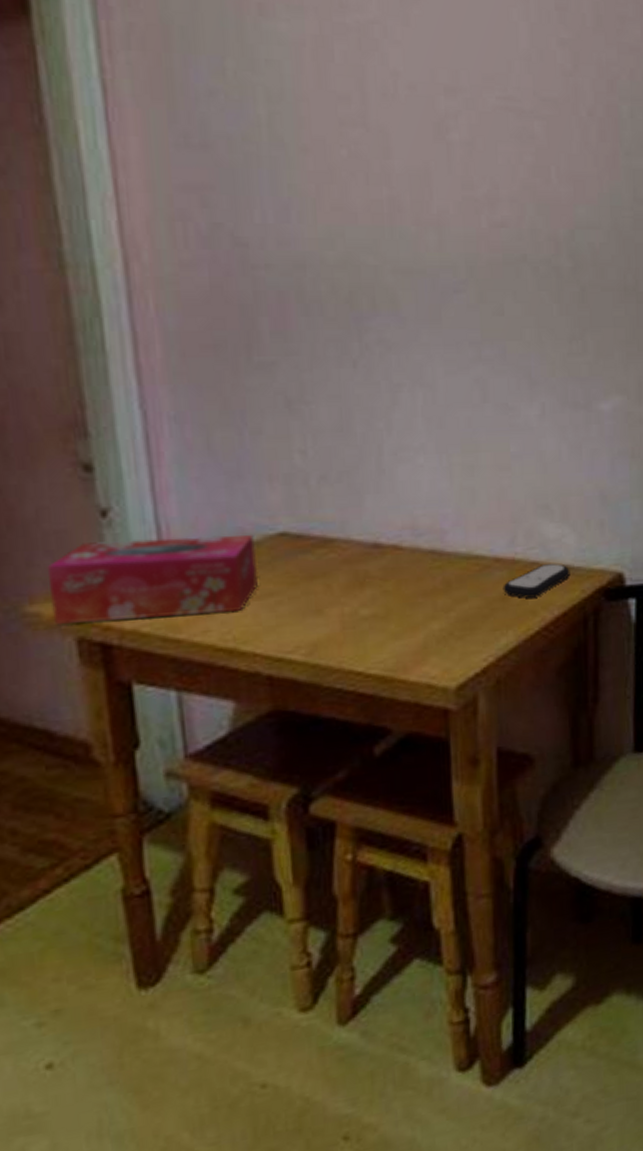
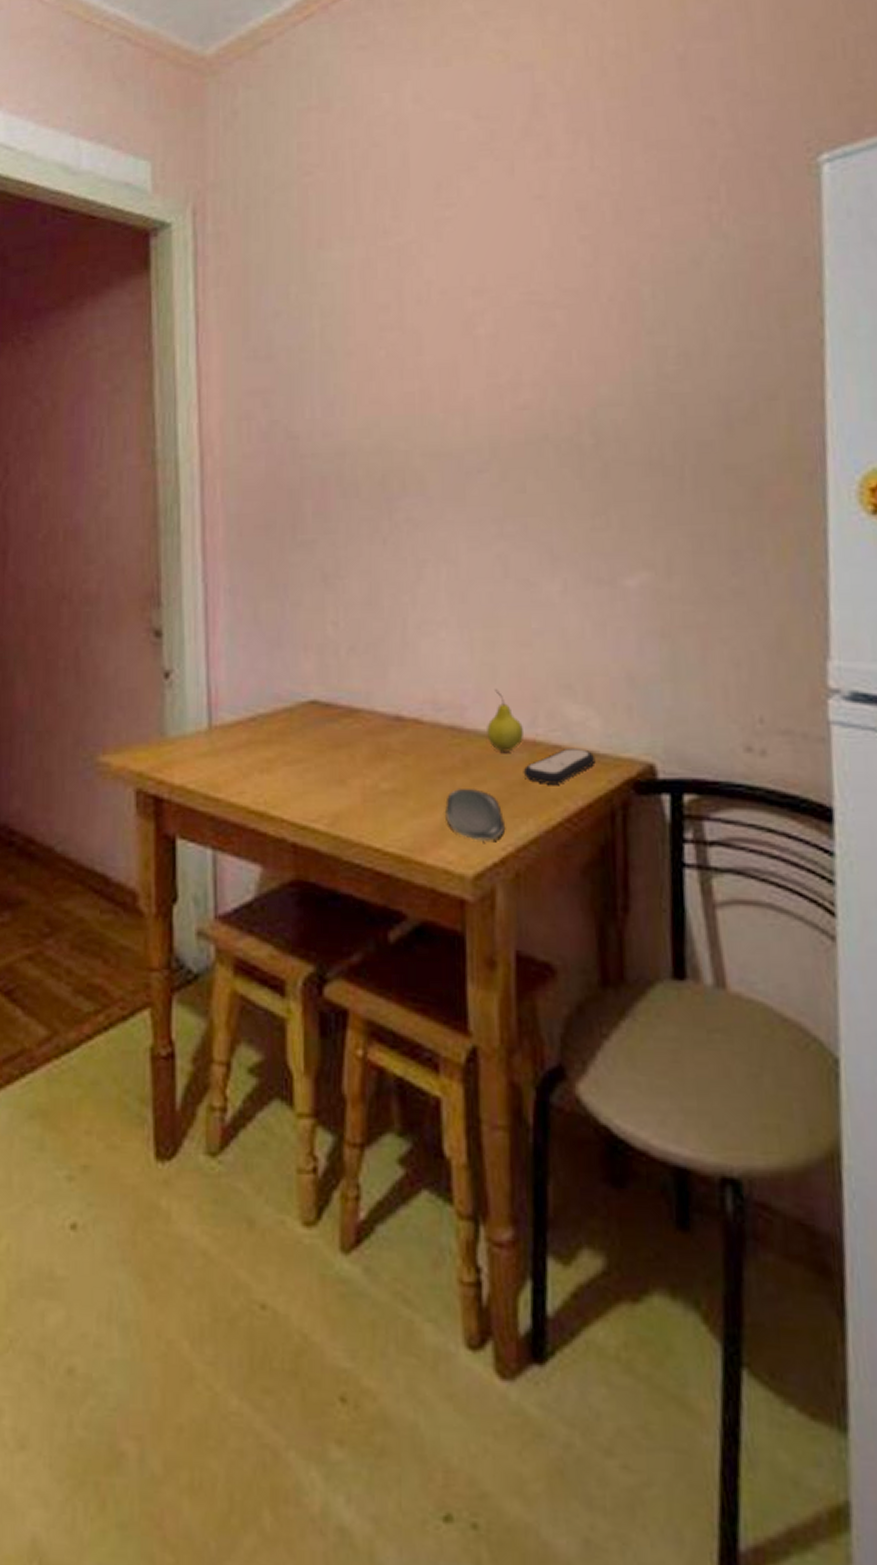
tissue box: present [46,534,259,626] -> none [118,700,290,776]
oval tray: none [427,608,485,655] -> present [445,787,504,841]
fruit: none [467,512,503,572] -> present [487,689,523,752]

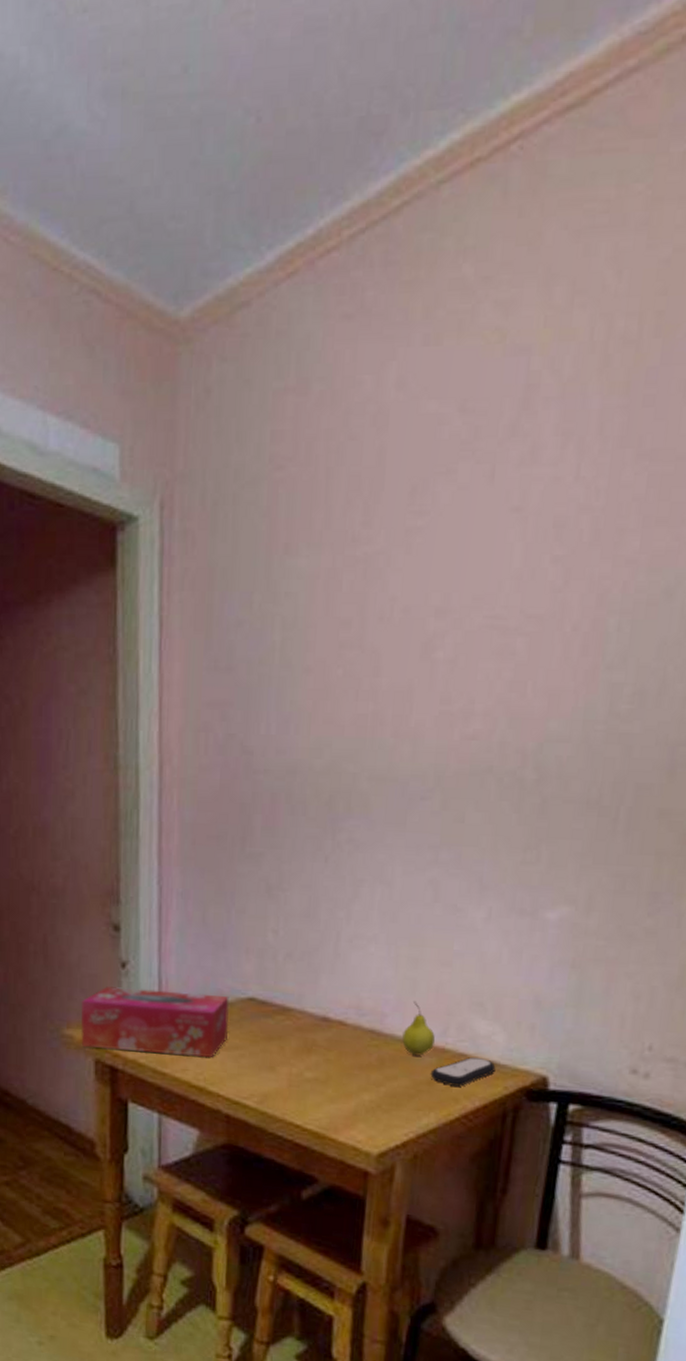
tissue box: none [118,700,290,776] -> present [80,986,229,1057]
oval tray: present [445,787,504,841] -> none [359,1082,409,1128]

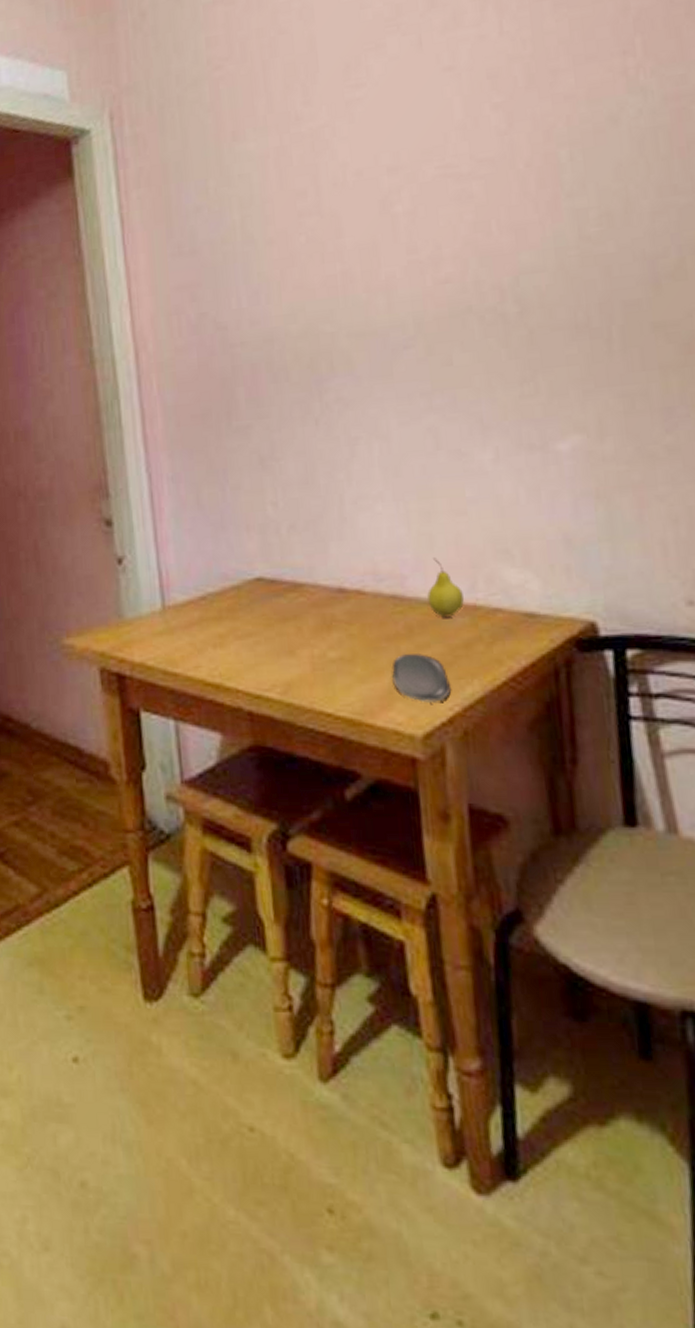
tissue box: present [80,986,229,1057] -> none [79,579,239,657]
oval tray: none [359,1082,409,1128] -> present [392,653,451,702]
remote control: present [430,1057,496,1087] -> none [465,611,537,646]

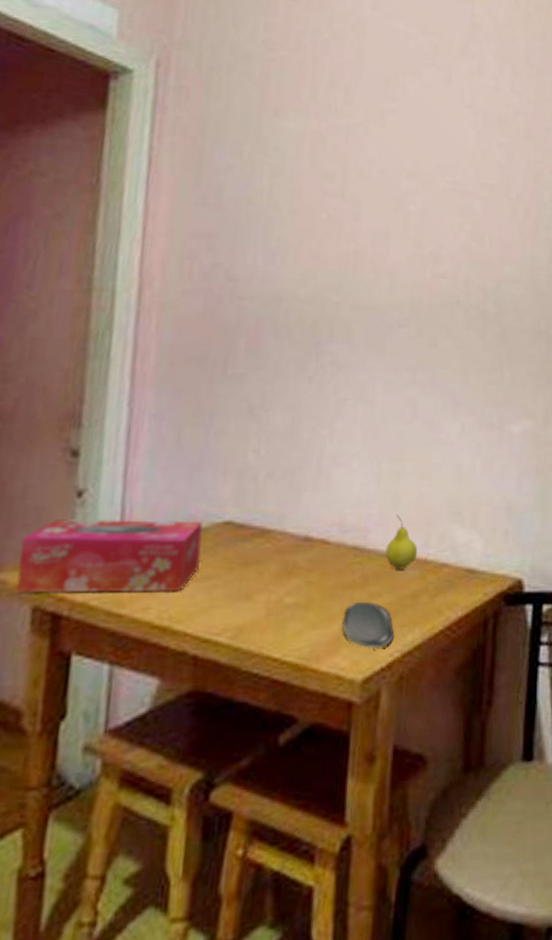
tissue box: none [79,579,239,657] -> present [16,519,203,594]

